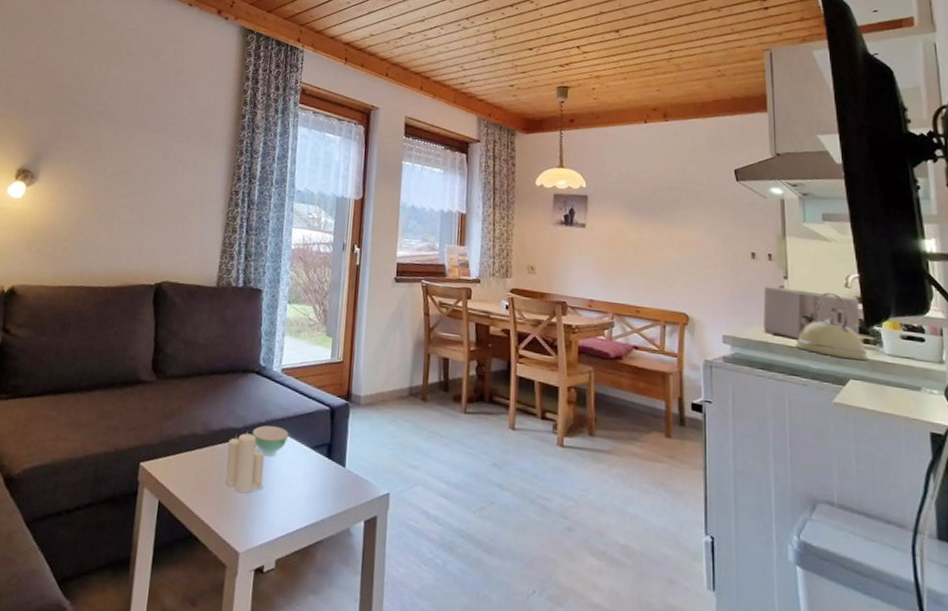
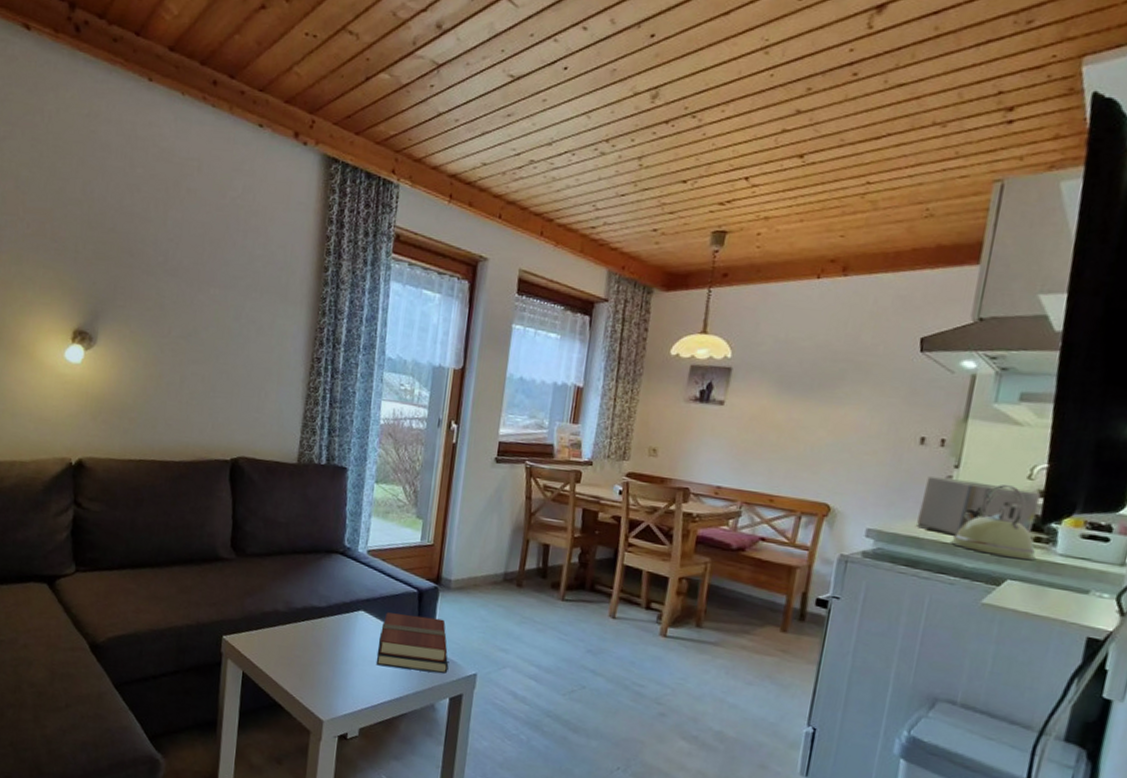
candle: present [225,430,264,494] -> none [308,609,349,669]
bowl: present [252,425,289,457] -> none [336,605,375,635]
books: none [292,431,362,494] -> present [376,612,449,674]

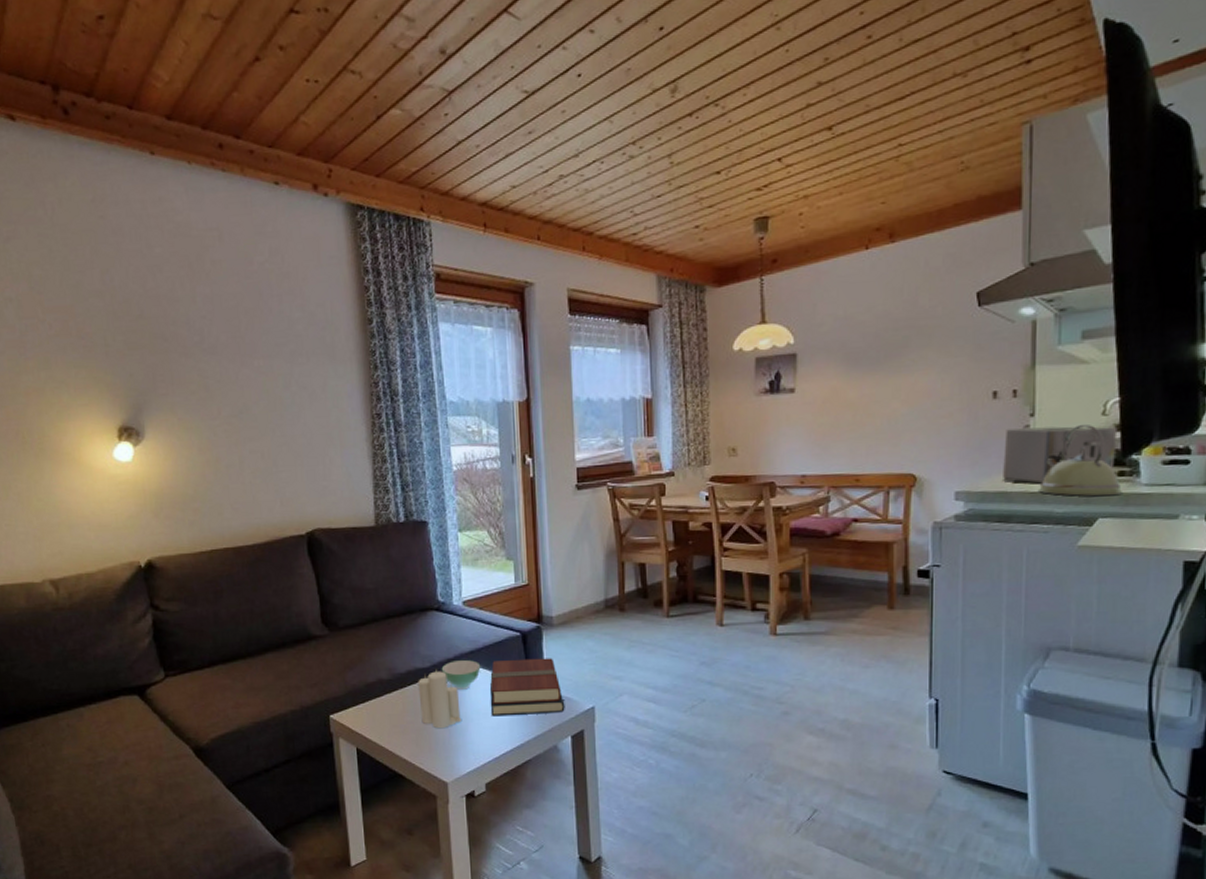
candle: none [308,609,349,669] -> present [418,668,462,729]
bowl: none [336,605,375,635] -> present [441,659,481,690]

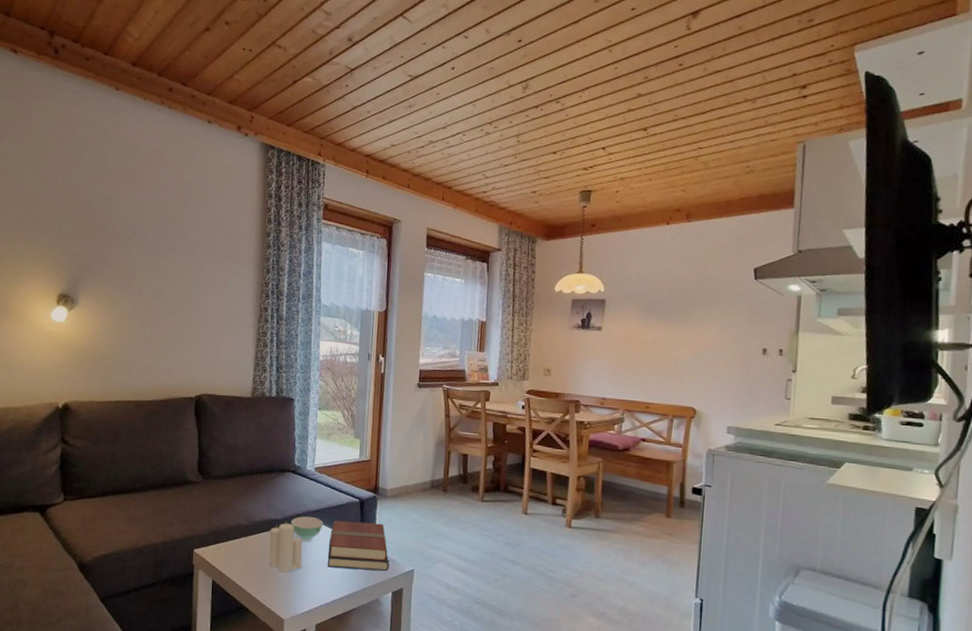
toaster: present [1003,426,1118,485] -> none [767,380,864,430]
kettle: present [1039,423,1122,497] -> none [797,383,866,446]

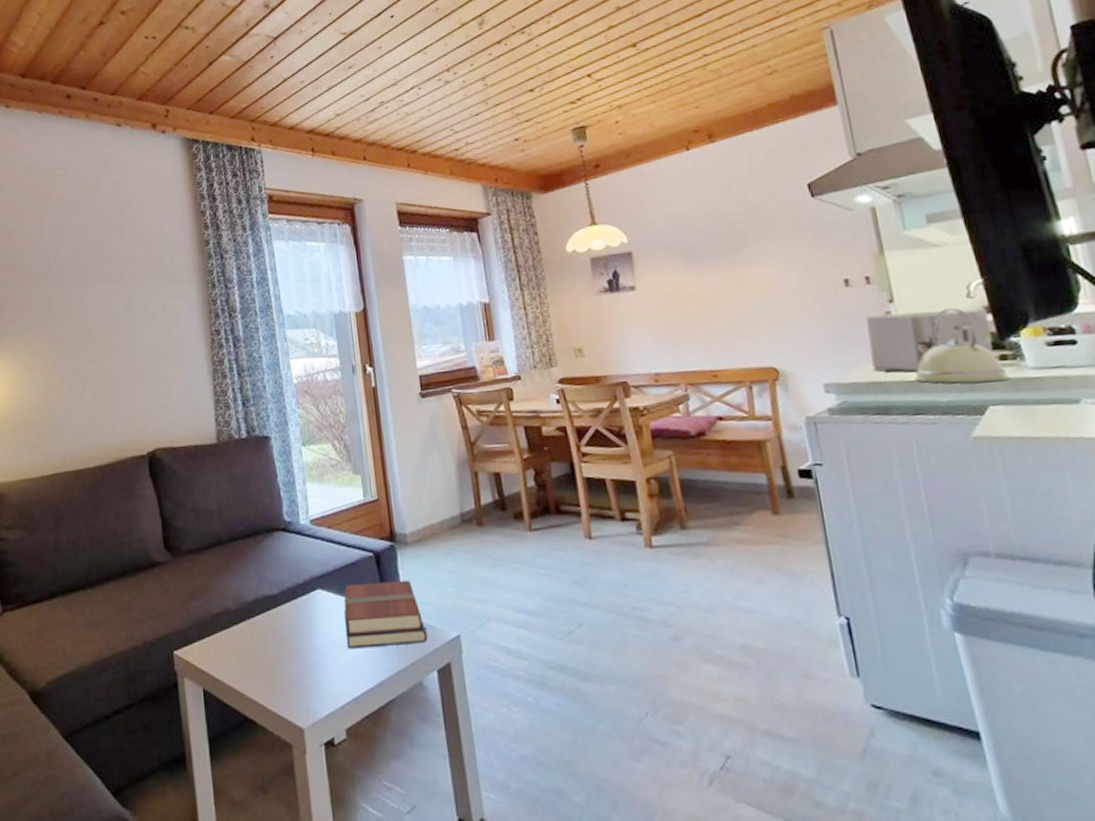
candle: present [269,521,303,573] -> none [266,595,317,665]
bowl: present [290,516,324,542] -> none [290,584,334,619]
toaster: none [767,380,864,430] -> present [866,309,994,374]
kettle: none [797,383,866,446] -> present [914,307,1009,384]

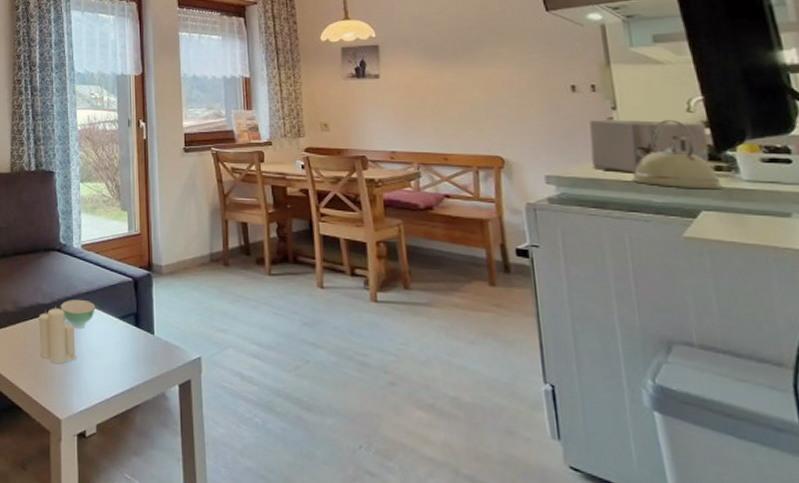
candle: none [266,595,317,665] -> present [39,305,77,365]
bowl: none [290,584,334,619] -> present [60,299,96,328]
books: present [343,580,428,649] -> none [103,303,173,360]

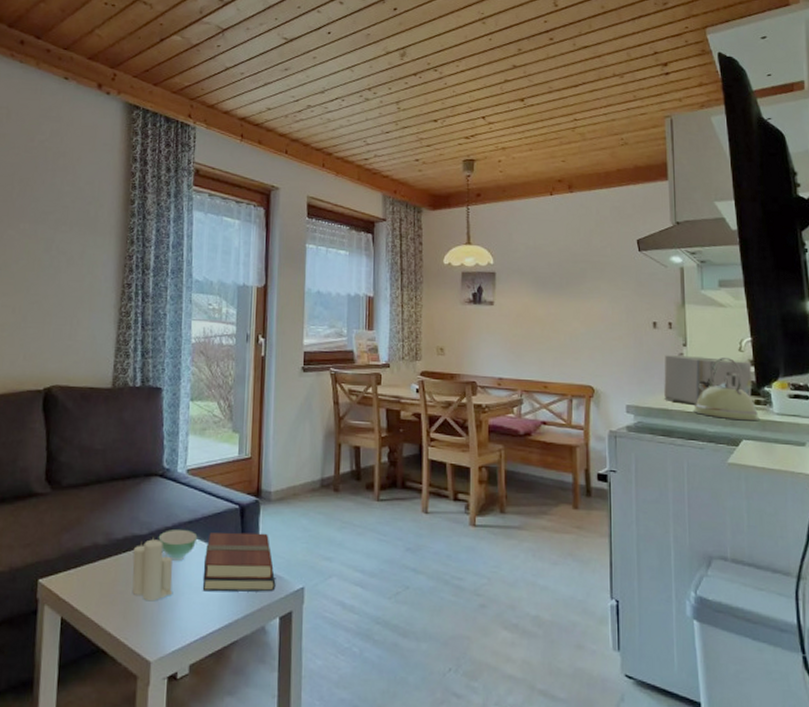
books: none [103,303,173,360] -> present [202,532,276,592]

